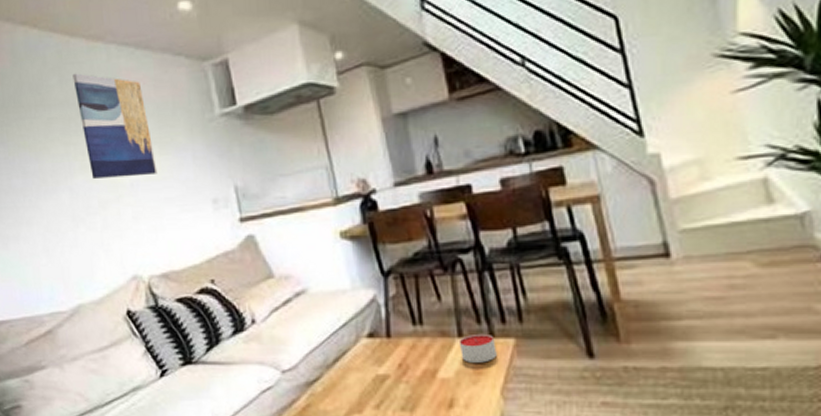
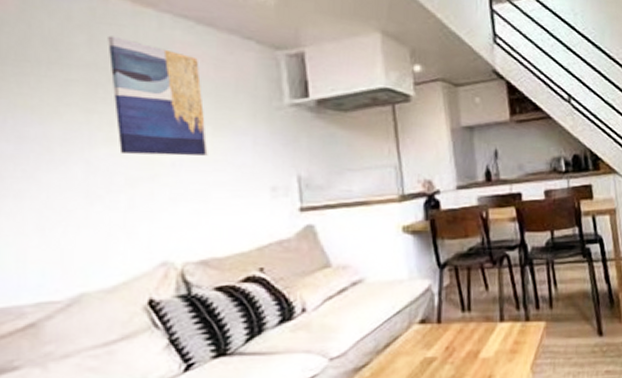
candle: present [458,333,497,363] -> none [500,318,530,343]

